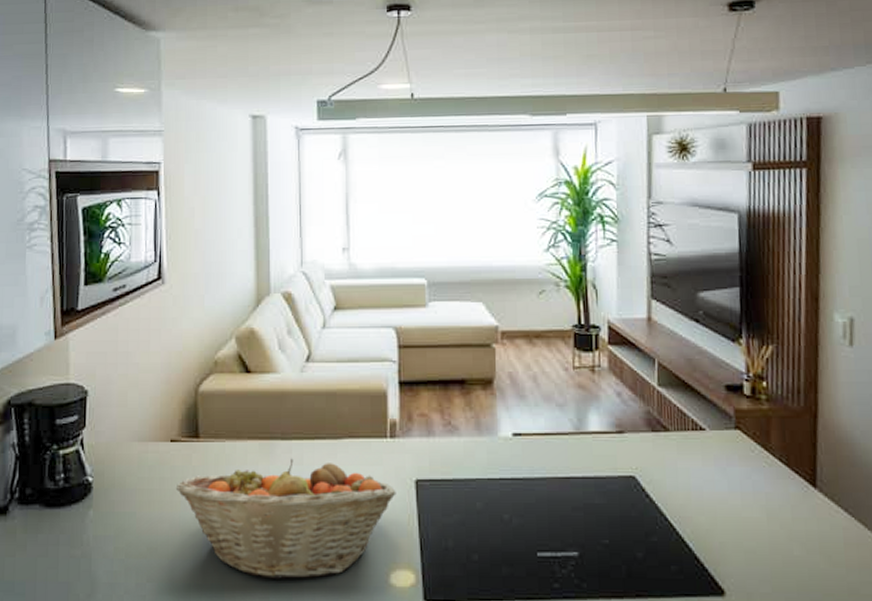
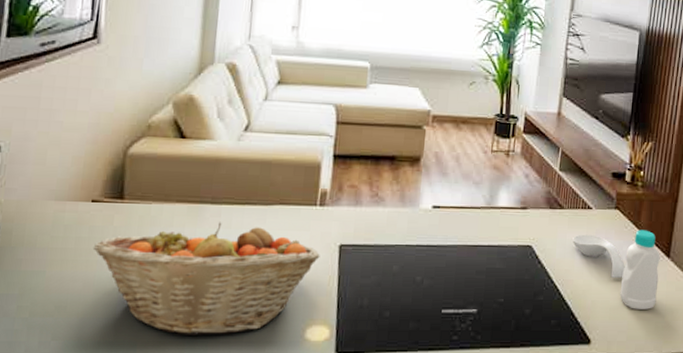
spoon rest: none [685,461,758,515] -> present [572,234,625,279]
bottle: none [755,453,806,553] -> present [620,230,660,309]

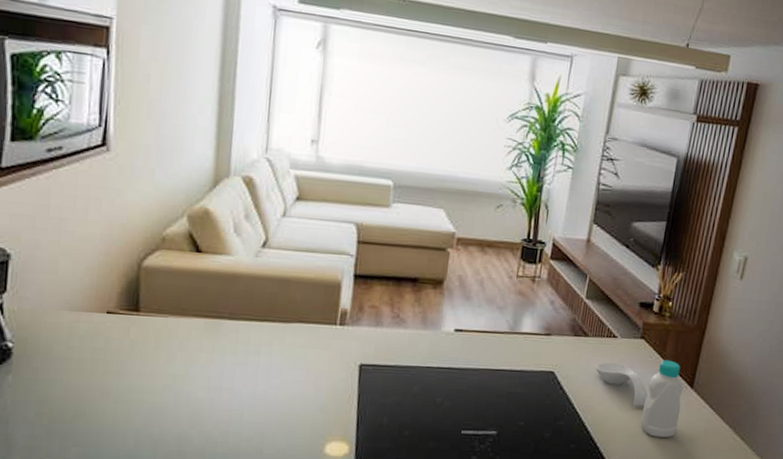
fruit basket: present [92,222,320,337] -> none [109,338,340,448]

